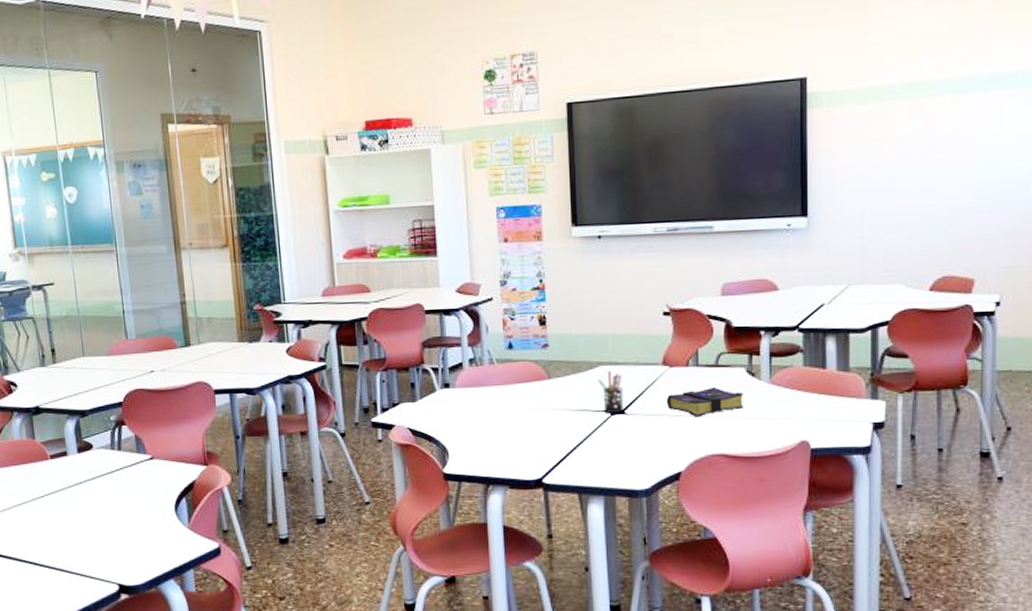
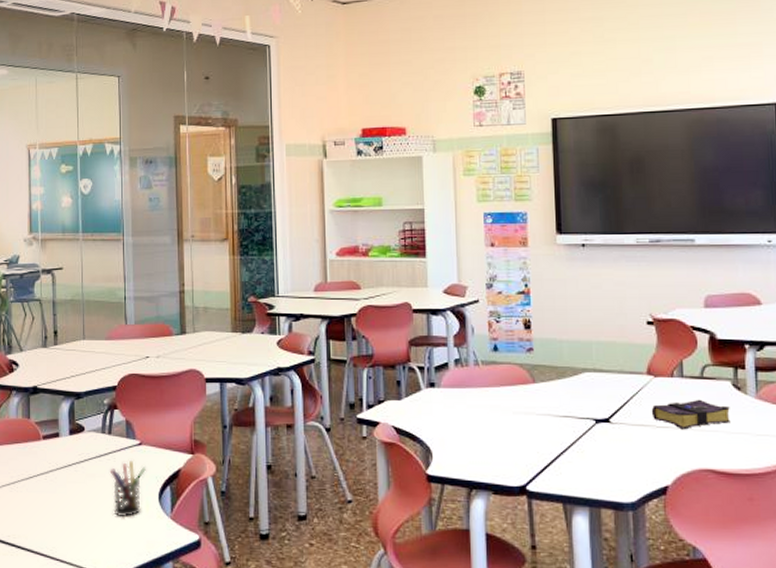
pen holder: none [122,475,160,530] -> present [109,461,146,518]
pen holder: present [598,370,624,413] -> none [582,377,609,421]

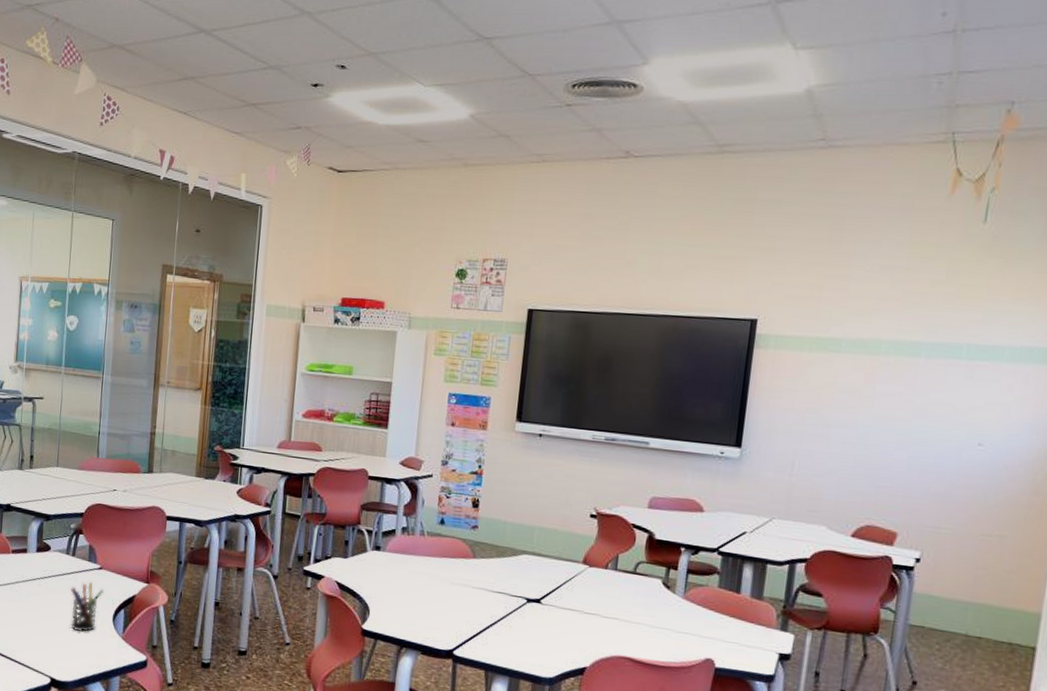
book: present [651,399,731,430] -> none [581,592,657,619]

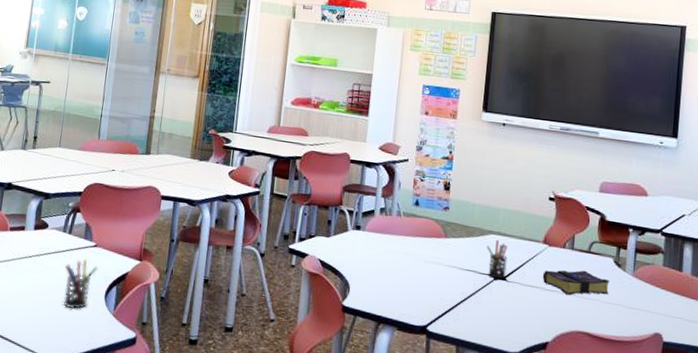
pen holder: none [519,560,542,602] -> present [486,239,507,279]
book: none [581,592,657,619] -> present [542,270,610,295]

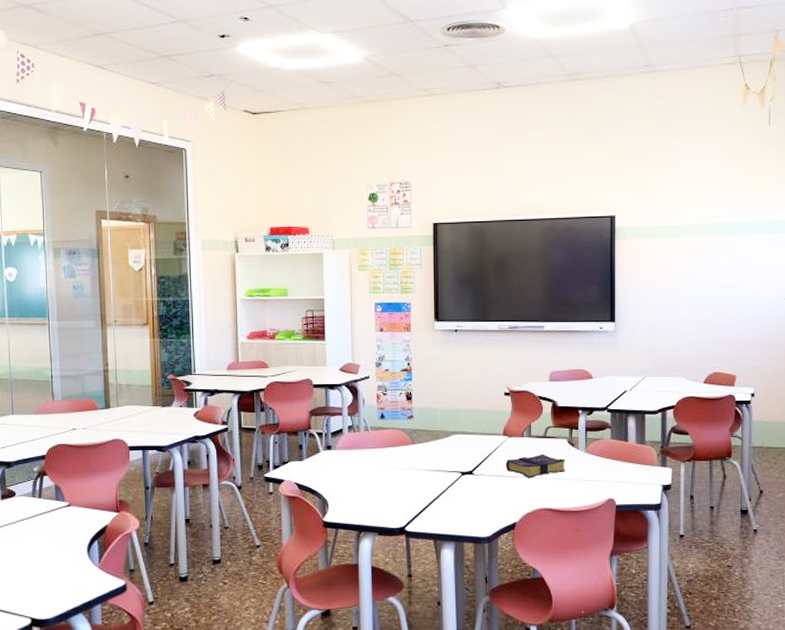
pen holder: present [63,260,97,310] -> none [40,520,75,569]
pen holder: present [486,239,507,279] -> none [452,438,472,473]

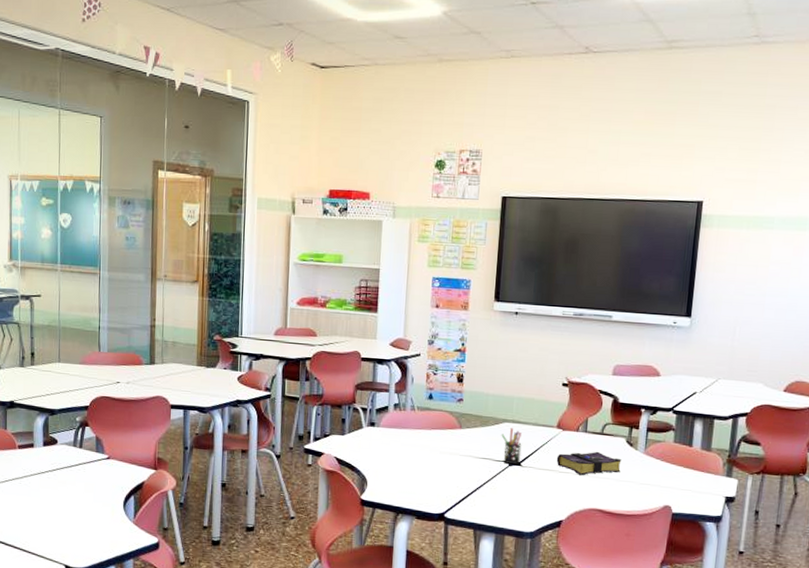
pen holder: none [452,438,472,473] -> present [501,427,522,464]

